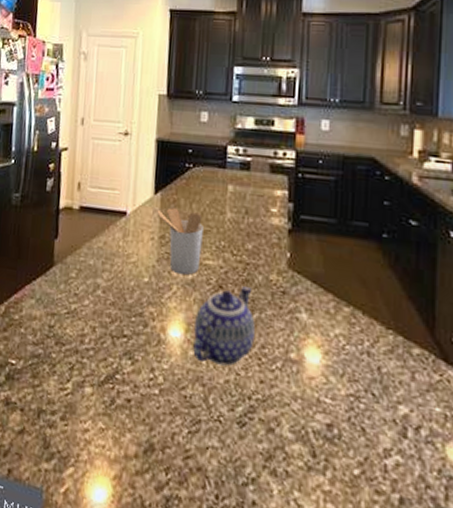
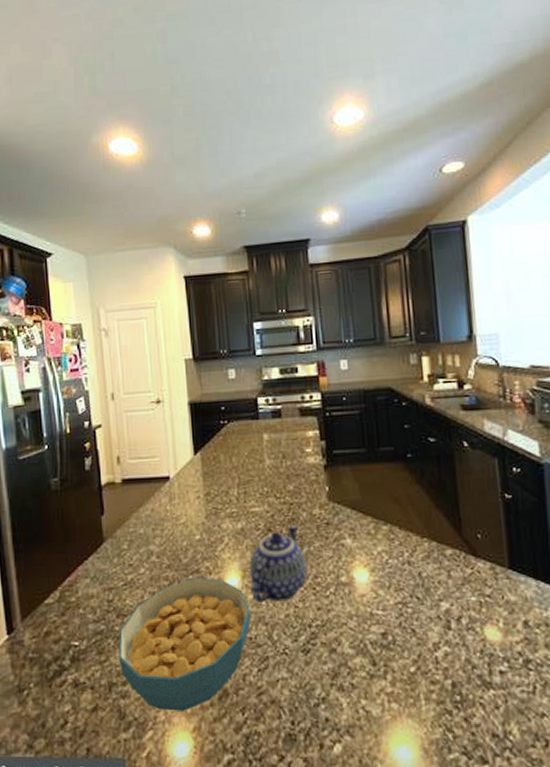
cereal bowl: none [51,320,189,457] -> present [118,578,251,711]
utensil holder: present [157,207,203,276] -> none [199,465,247,526]

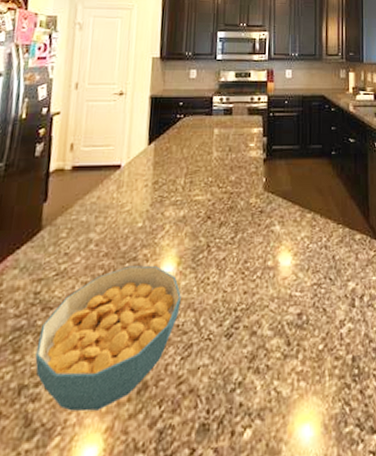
teapot: present [250,524,307,602] -> none [185,212,239,289]

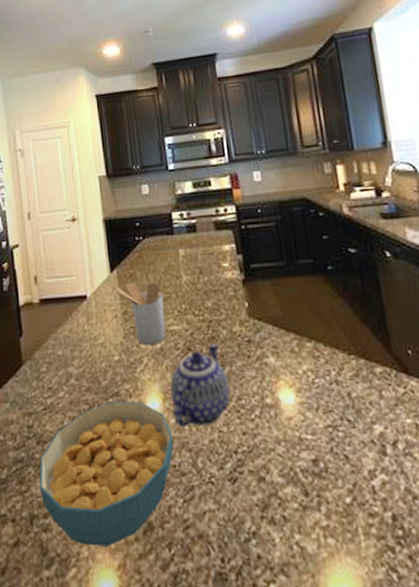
utensil holder: none [150,155,193,214] -> present [115,282,166,346]
teapot: none [185,212,239,289] -> present [170,342,230,427]

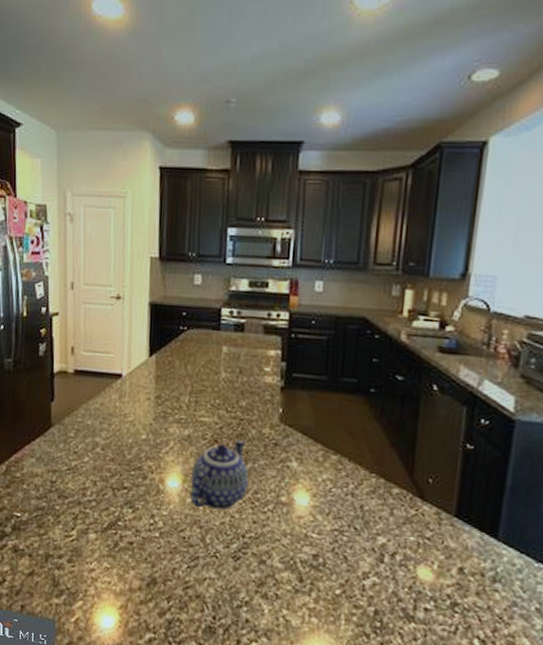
cereal bowl: present [39,401,174,547] -> none [57,474,187,590]
utensil holder: present [115,282,166,346] -> none [152,369,198,432]

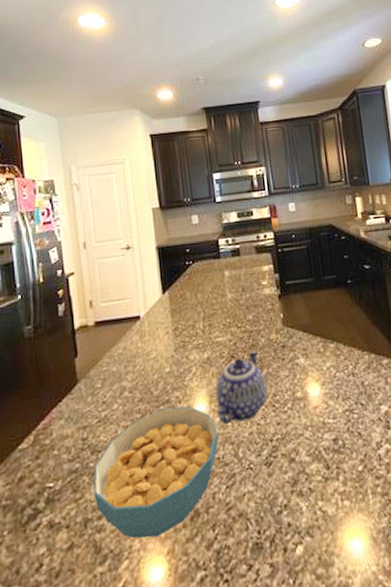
cereal bowl: none [57,474,187,590] -> present [93,406,218,539]

